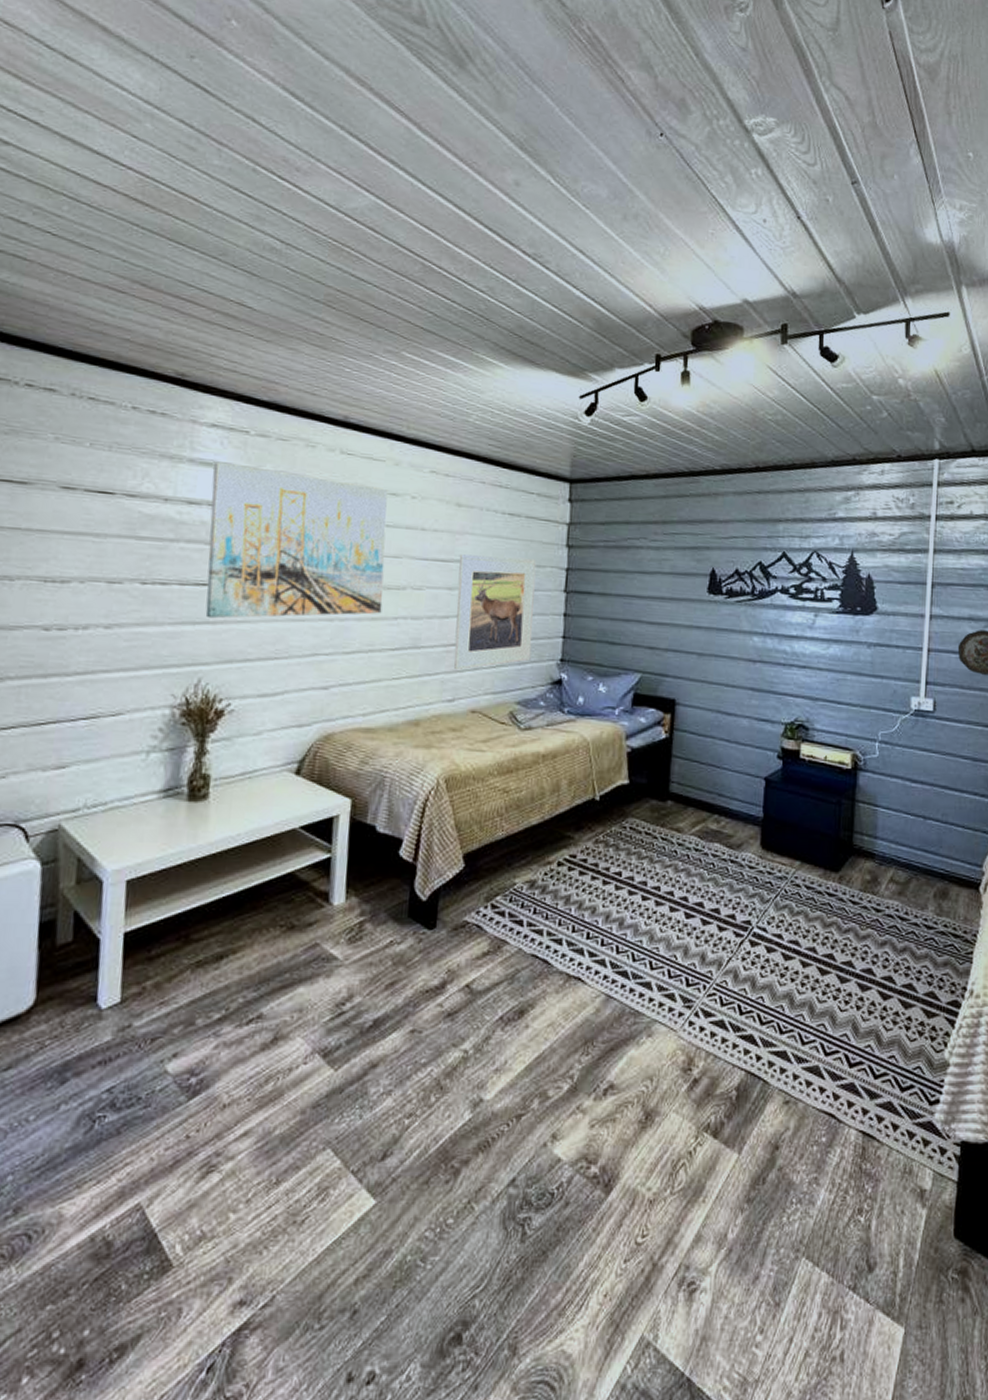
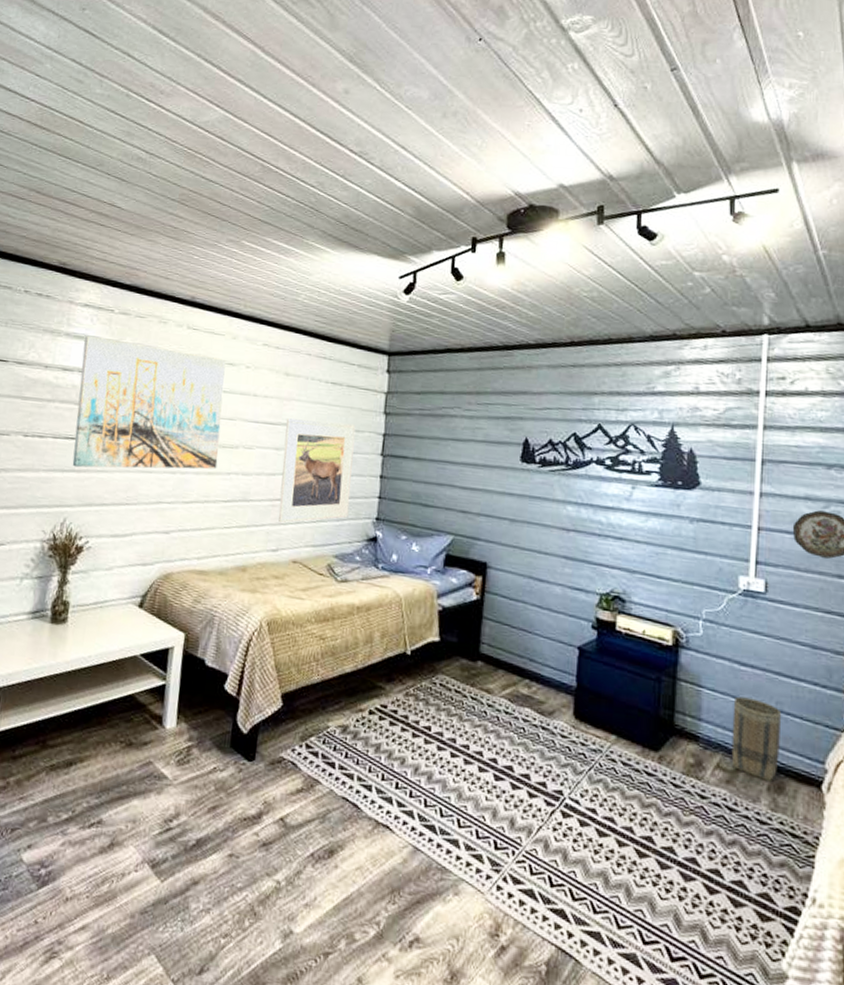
basket: none [903,812,947,890] -> present [731,696,782,783]

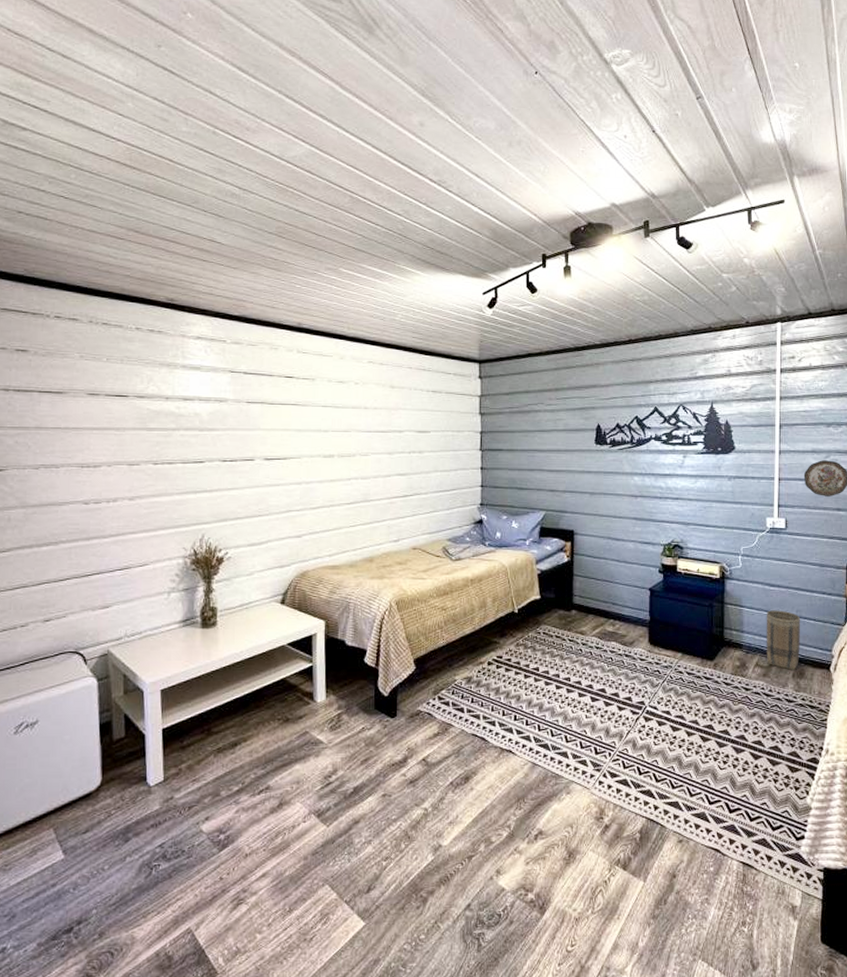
wall art: present [72,335,226,469] -> none [201,366,338,488]
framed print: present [278,418,356,523] -> none [395,425,457,517]

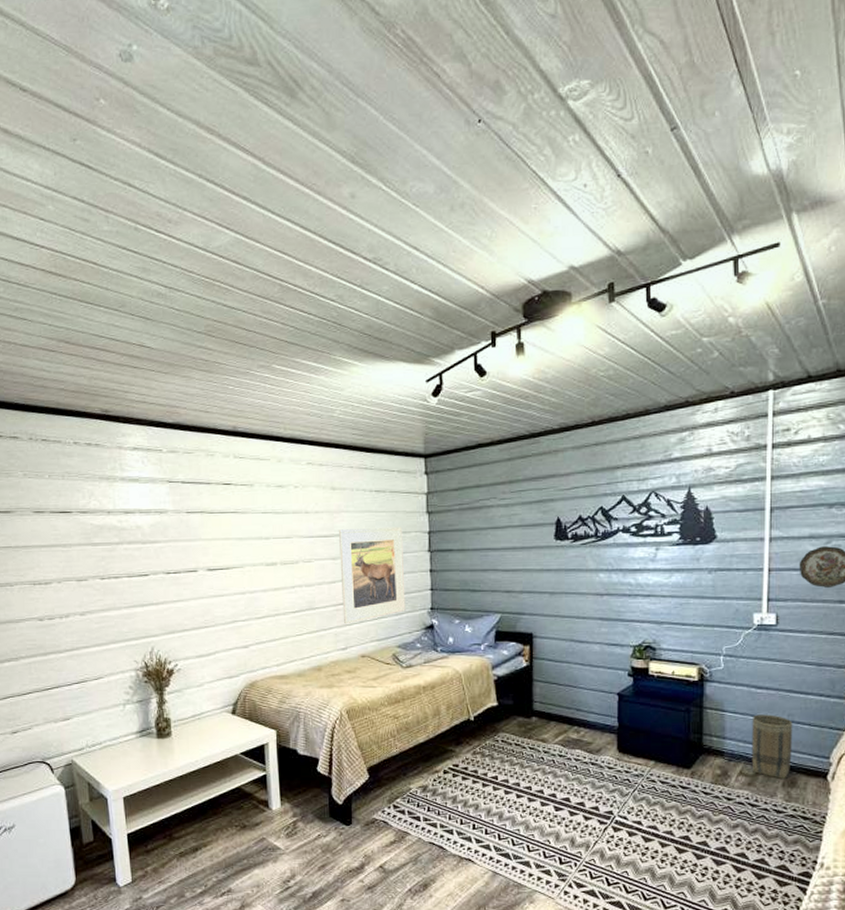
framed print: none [395,425,457,517] -> present [338,526,406,624]

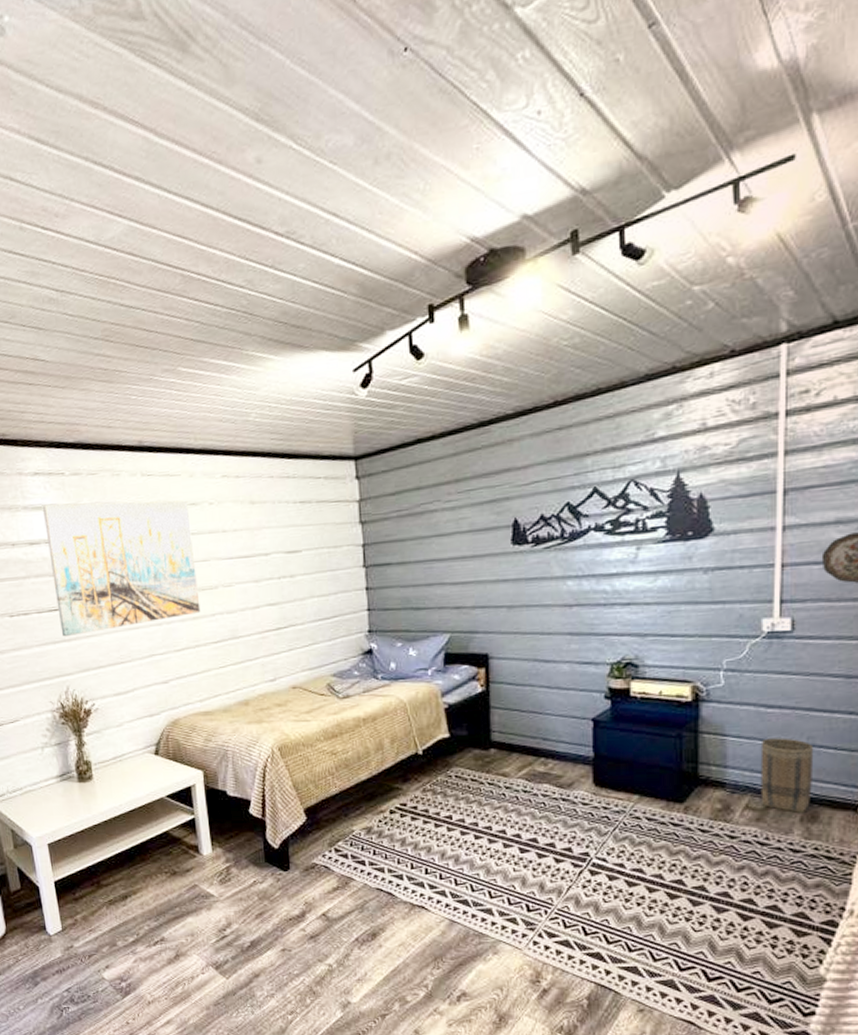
wall art: none [140,477,282,601] -> present [43,500,201,637]
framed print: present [338,526,406,624] -> none [260,540,340,653]

